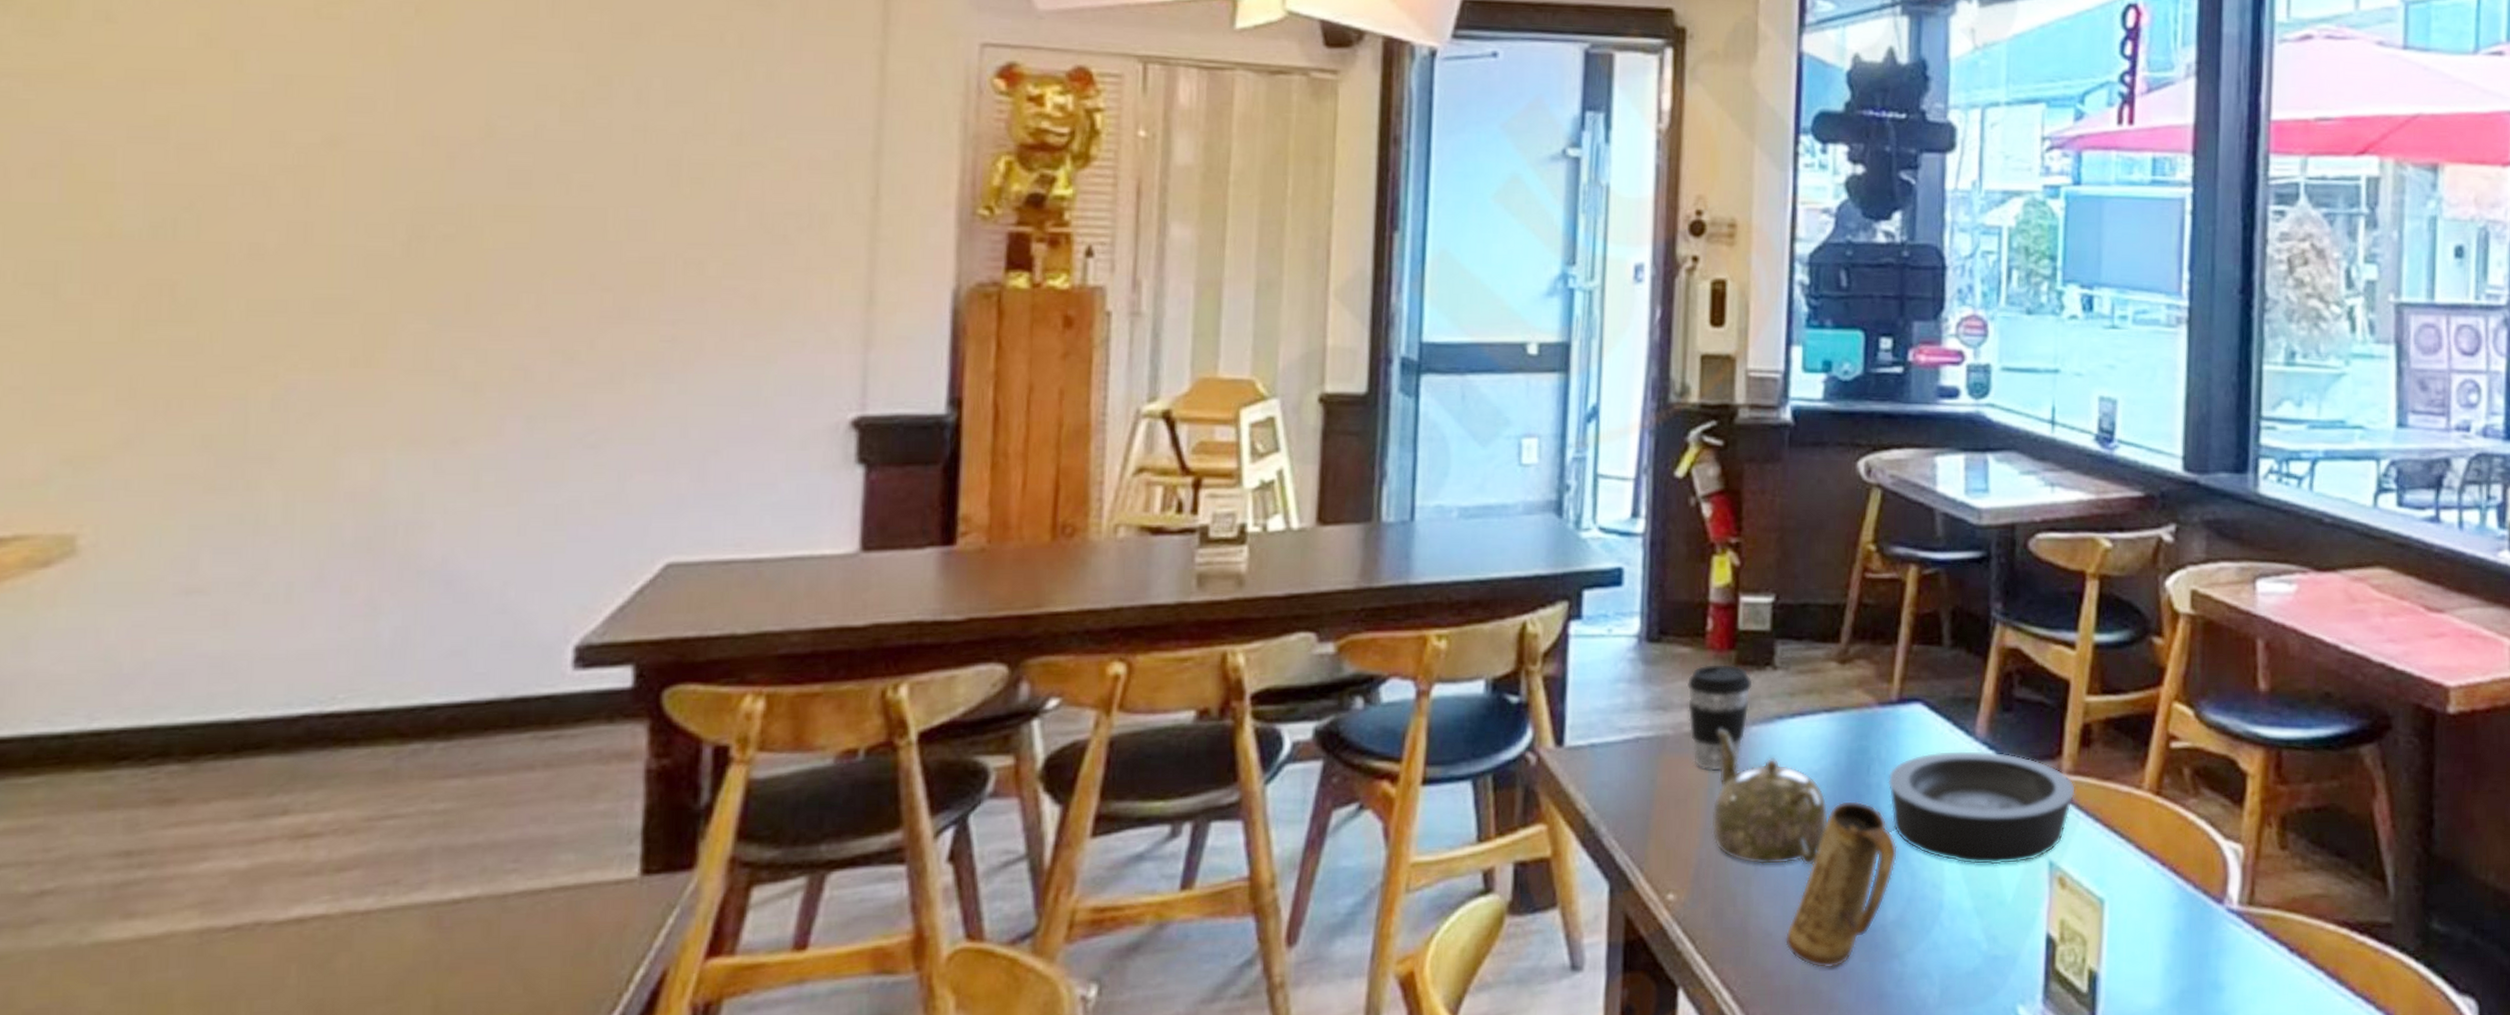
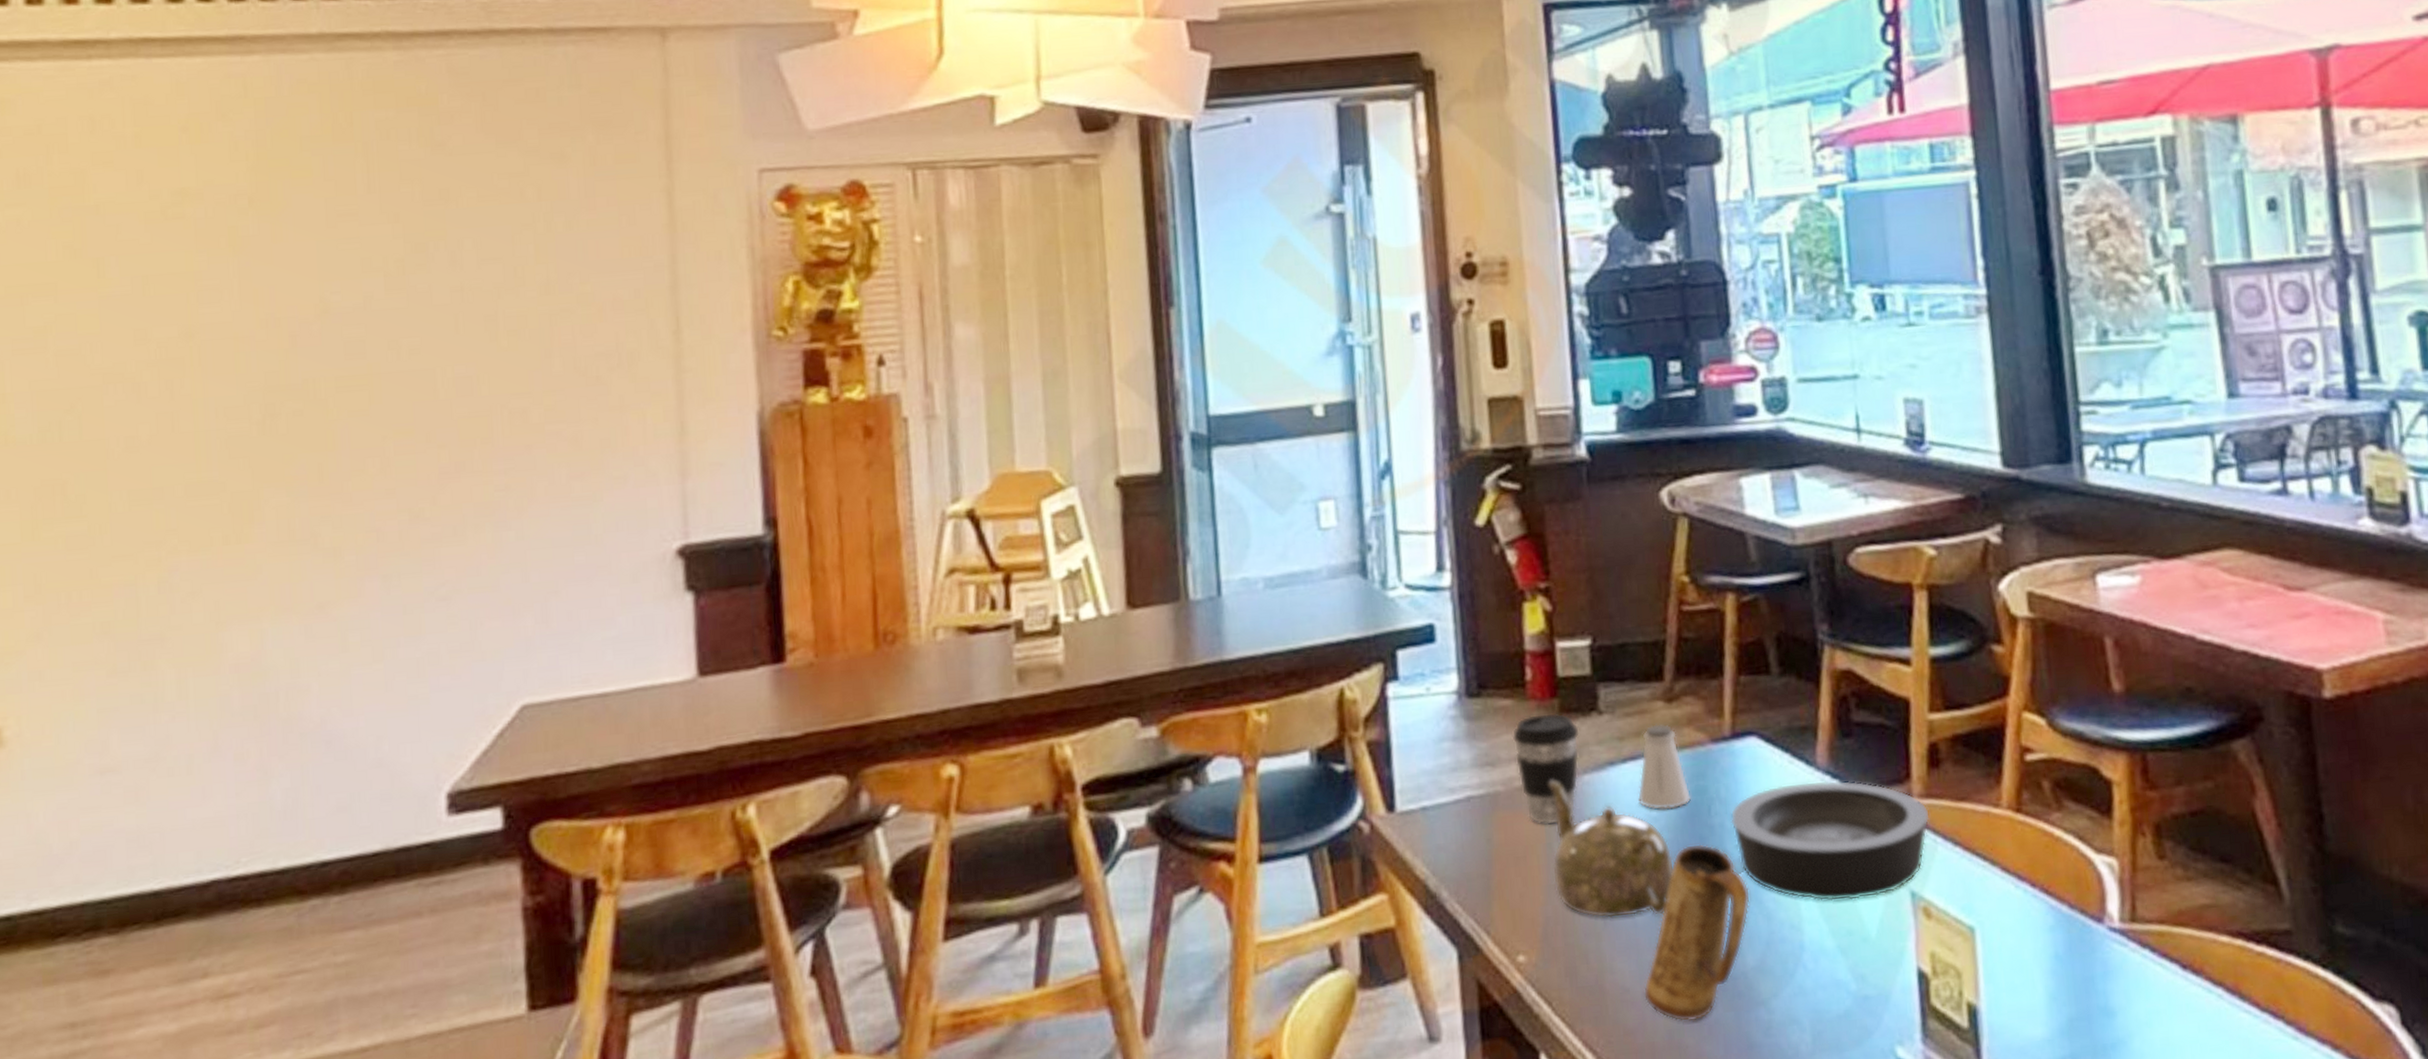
saltshaker: none [1801,683,1853,766] -> present [1637,723,1692,811]

